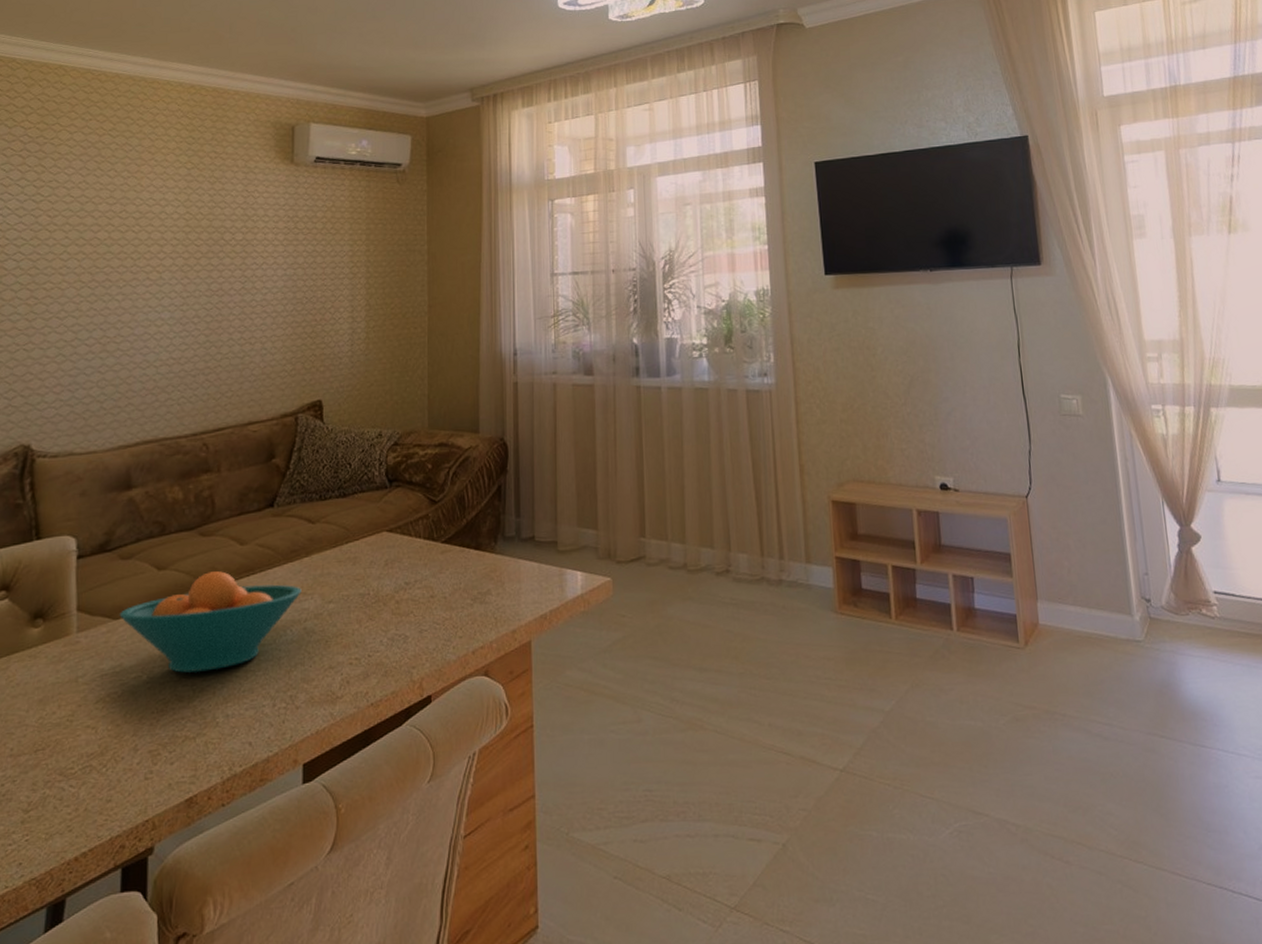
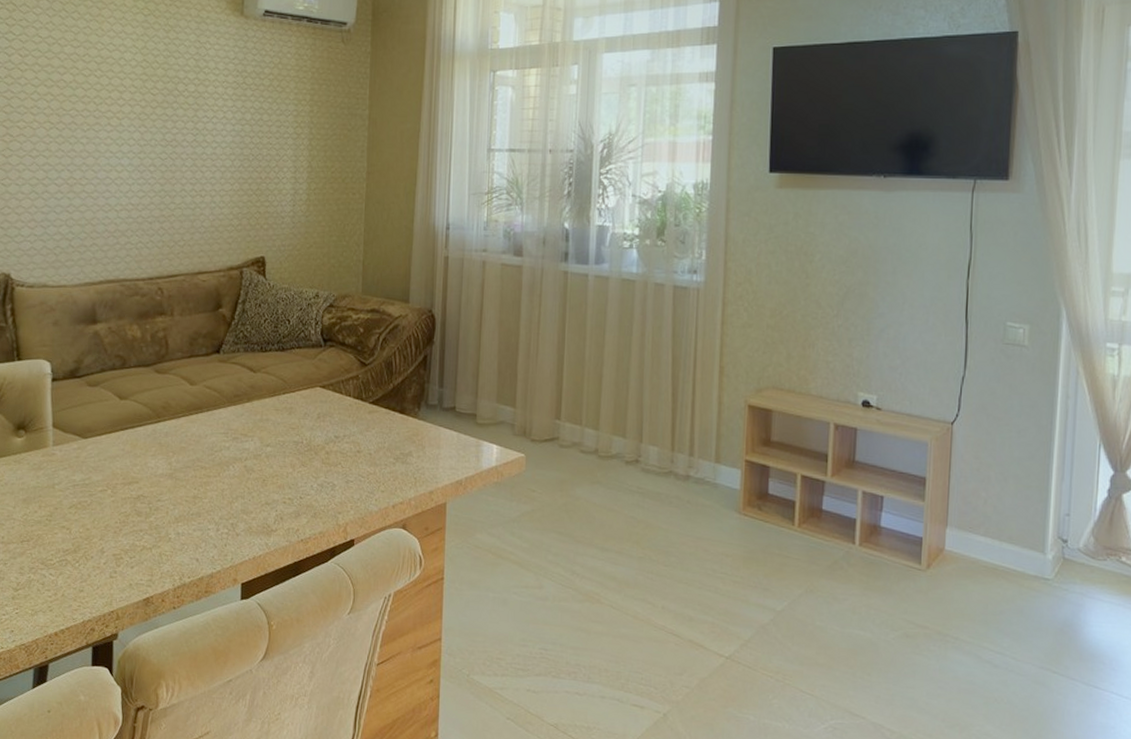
fruit bowl: present [119,571,302,673] -> none [88,406,243,493]

